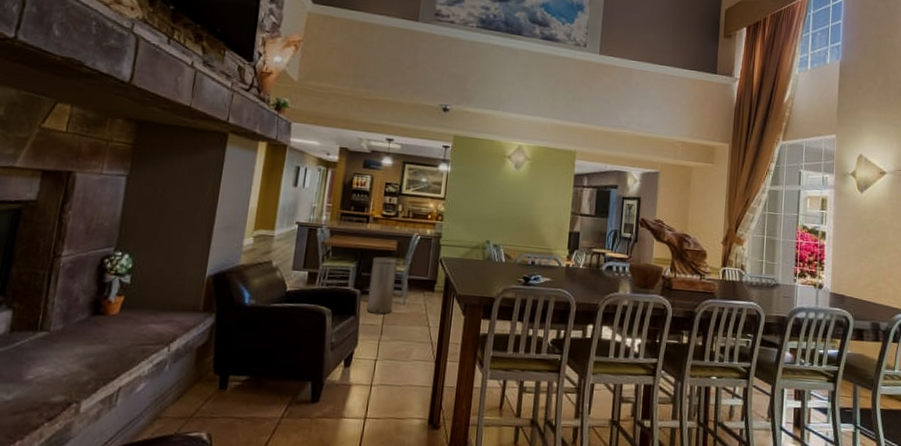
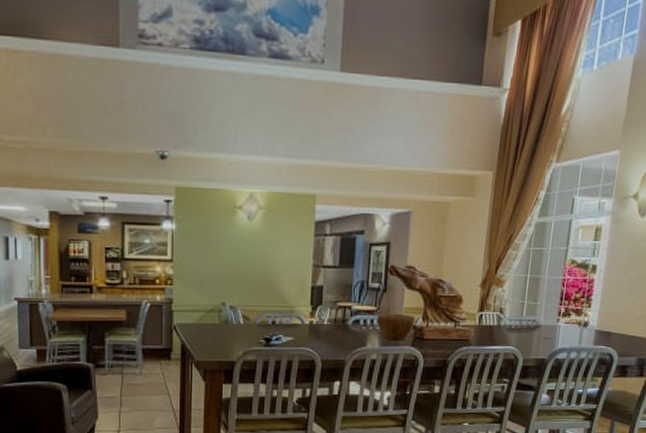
pedal bin: present [366,257,398,316] -> none [102,328,130,387]

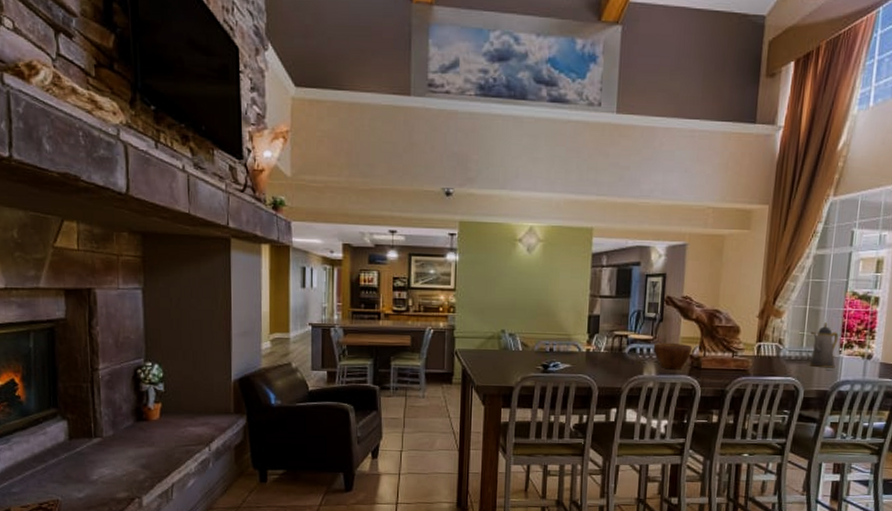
coffee pot: none [528,291,557,337] -> present [809,322,839,368]

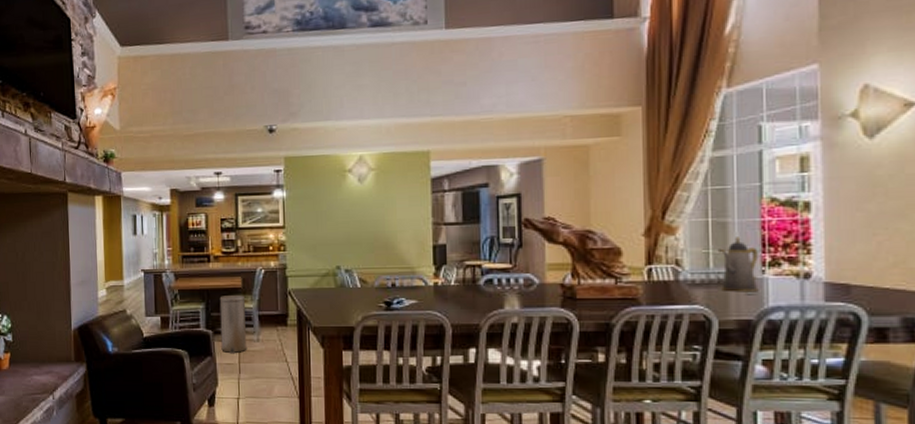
pedal bin: none [387,353,414,409] -> present [219,295,246,354]
bowl: present [653,342,693,370] -> none [513,270,563,302]

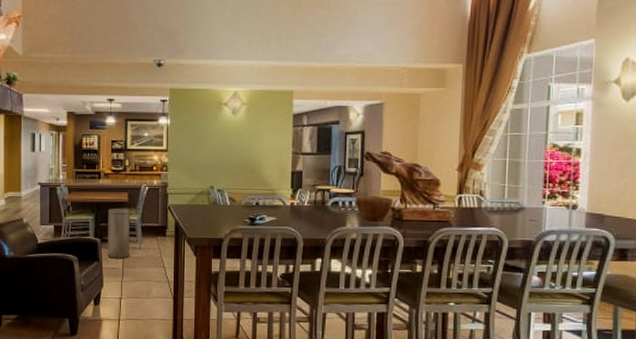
bowl: none [513,270,563,302] -> present [355,195,393,222]
coffee pot: present [717,237,759,292] -> none [511,174,541,219]

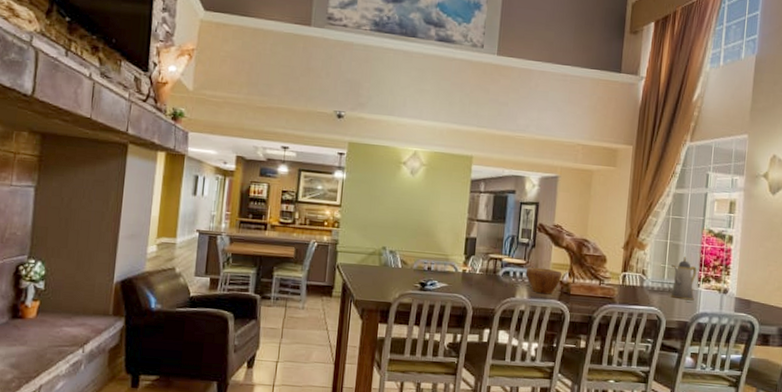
pedal bin: present [107,208,131,260] -> none [267,263,297,320]
coffee pot: none [511,174,541,219] -> present [670,257,697,301]

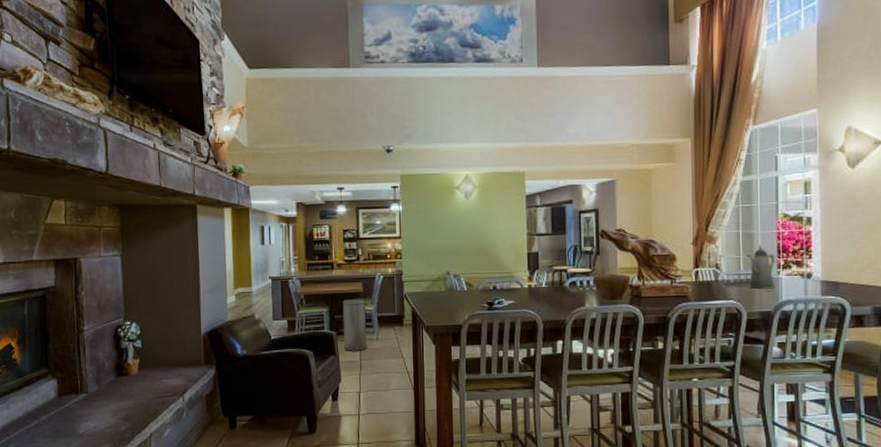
pedal bin: none [267,263,297,320] -> present [342,299,367,352]

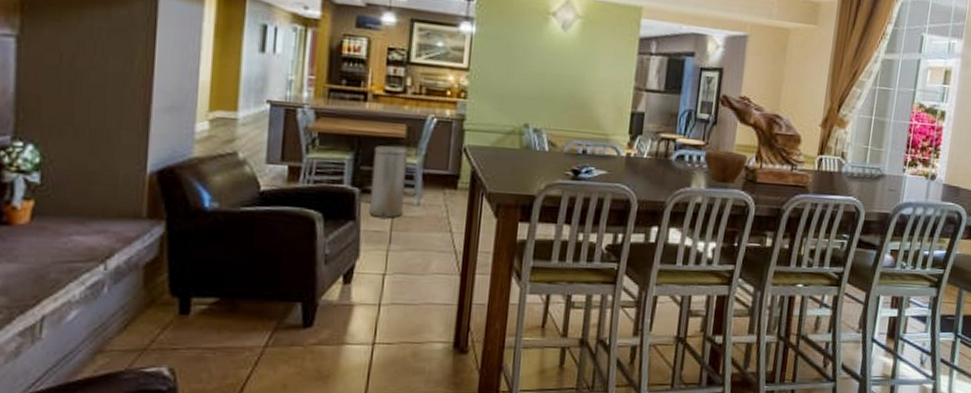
coffee pot: present [746,245,776,290] -> none [872,136,904,189]

